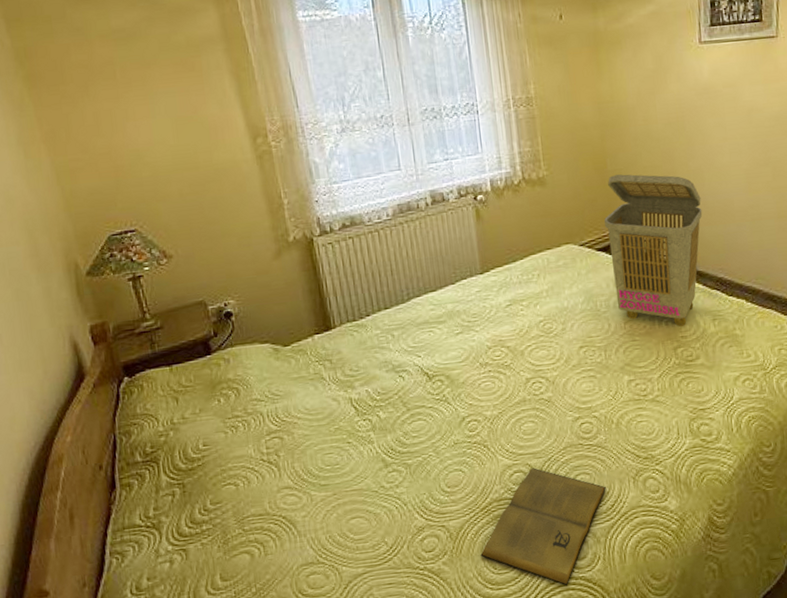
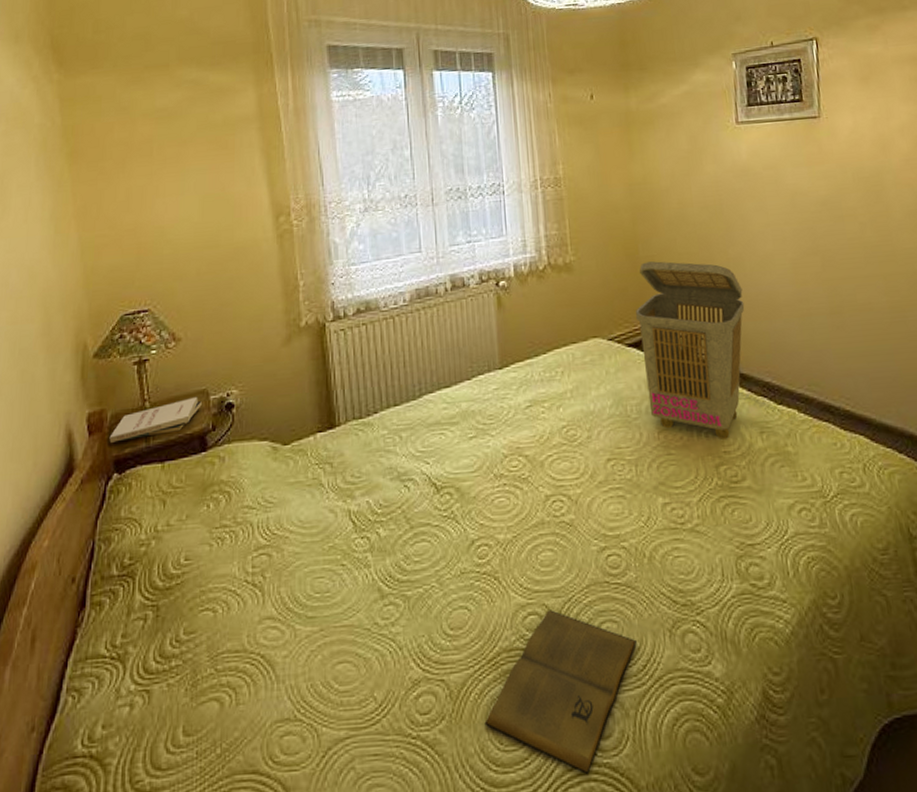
books: none [115,307,202,351] -> present [109,396,203,443]

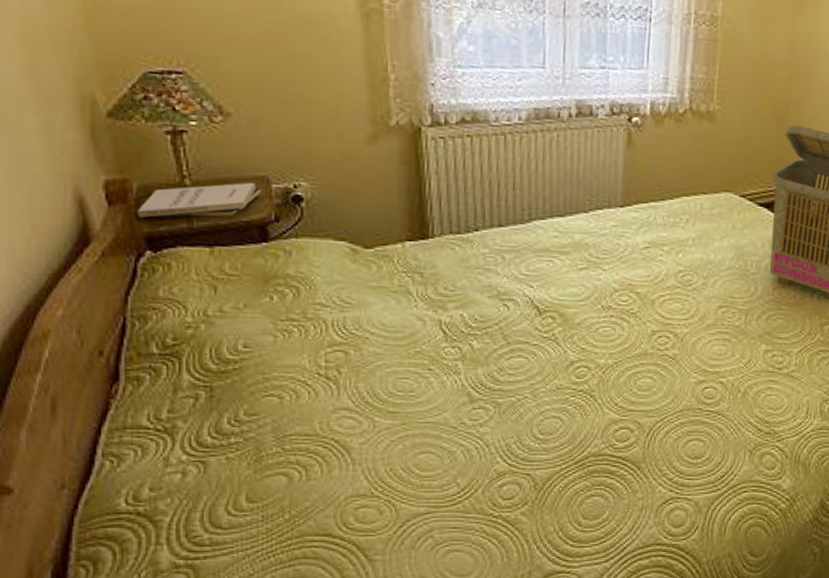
book: present [484,610,637,776] -> none [566,426,719,552]

